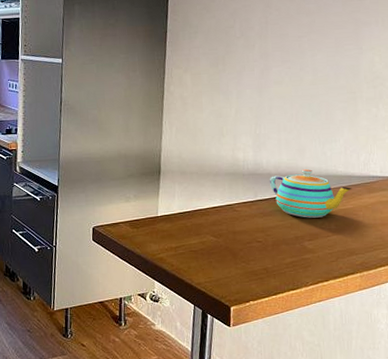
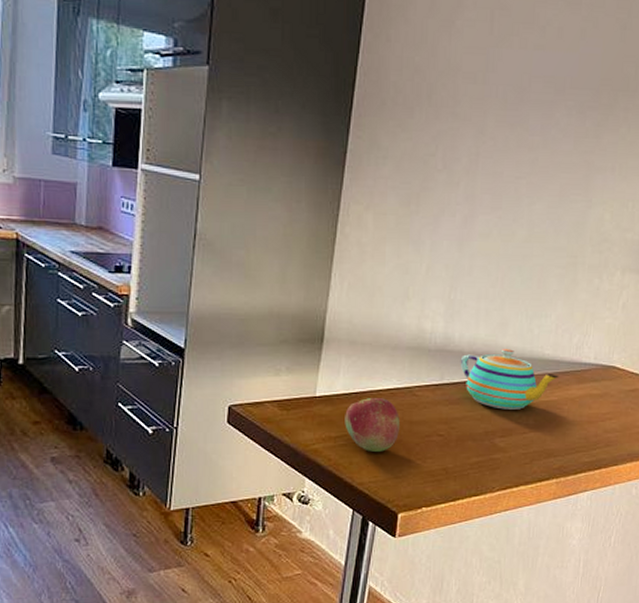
fruit: none [181,214,226,258] -> present [345,398,401,452]

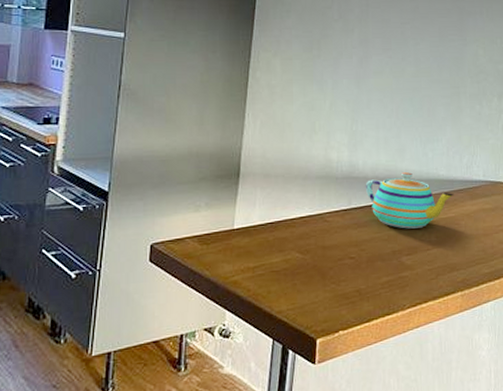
fruit: present [345,398,401,452] -> none [262,226,314,279]

